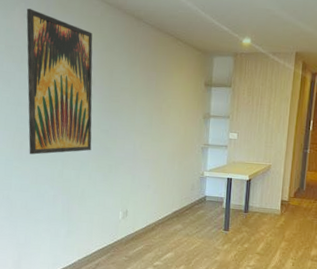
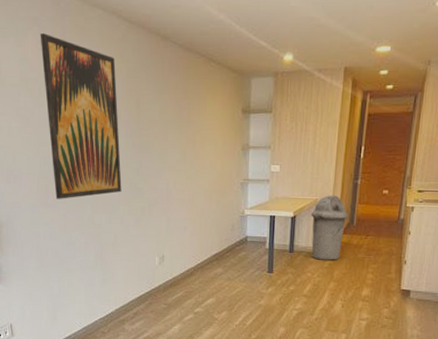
trash can: none [265,161,299,222] -> present [311,194,349,260]

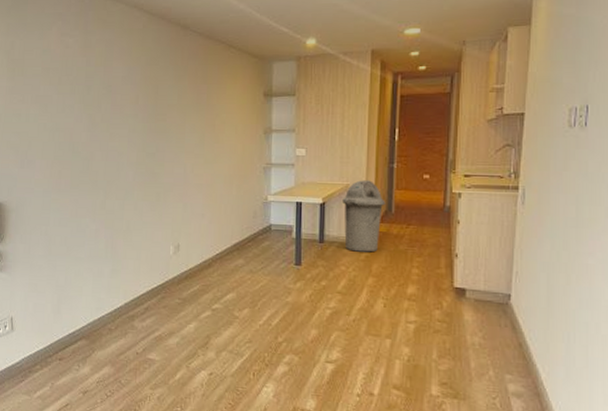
wall art: present [40,33,122,199] -> none [63,27,137,184]

